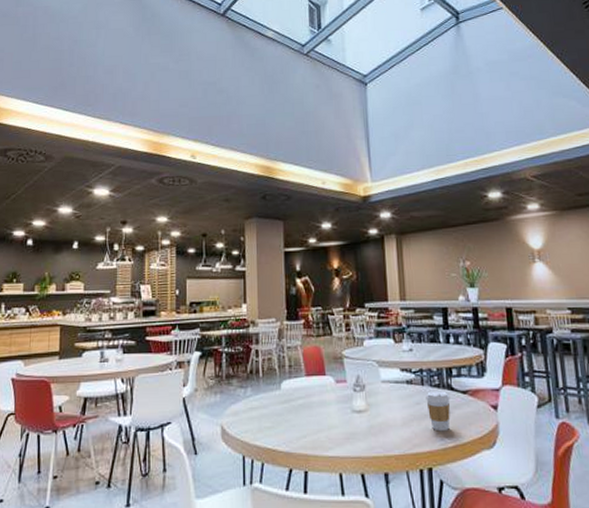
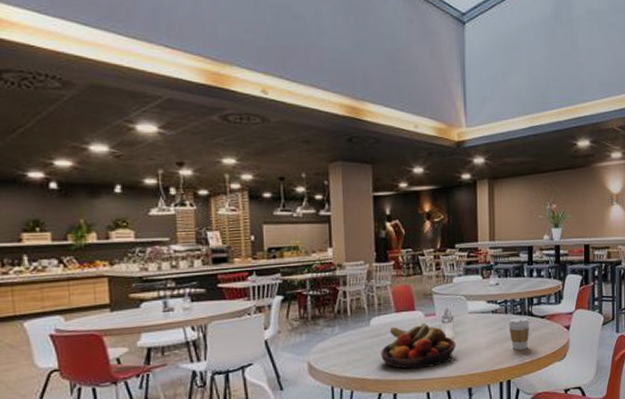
fruit bowl: none [291,391,369,444] -> present [381,323,456,370]

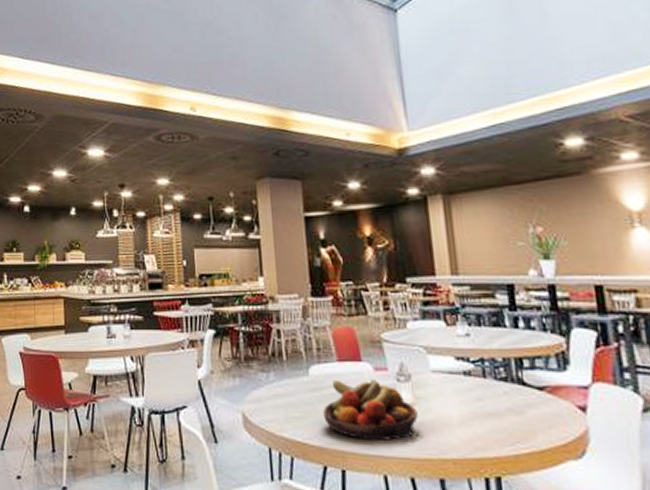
coffee cup: present [508,317,530,351] -> none [489,385,523,435]

